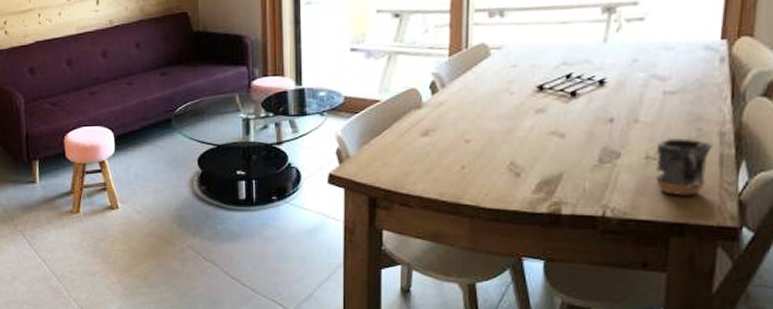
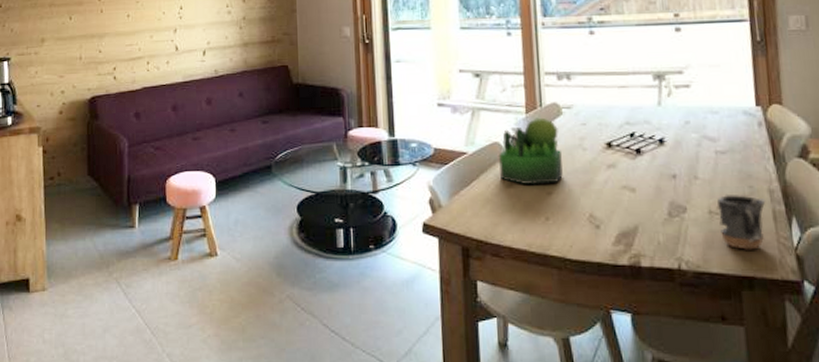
plant: none [415,60,485,133] -> present [499,117,563,185]

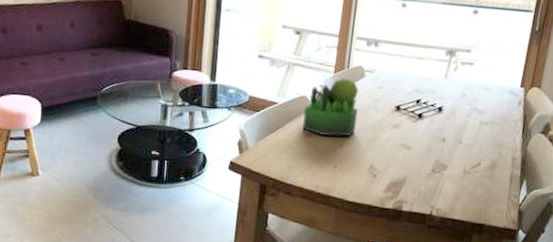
mug: present [717,195,766,250] -> none [468,158,508,204]

